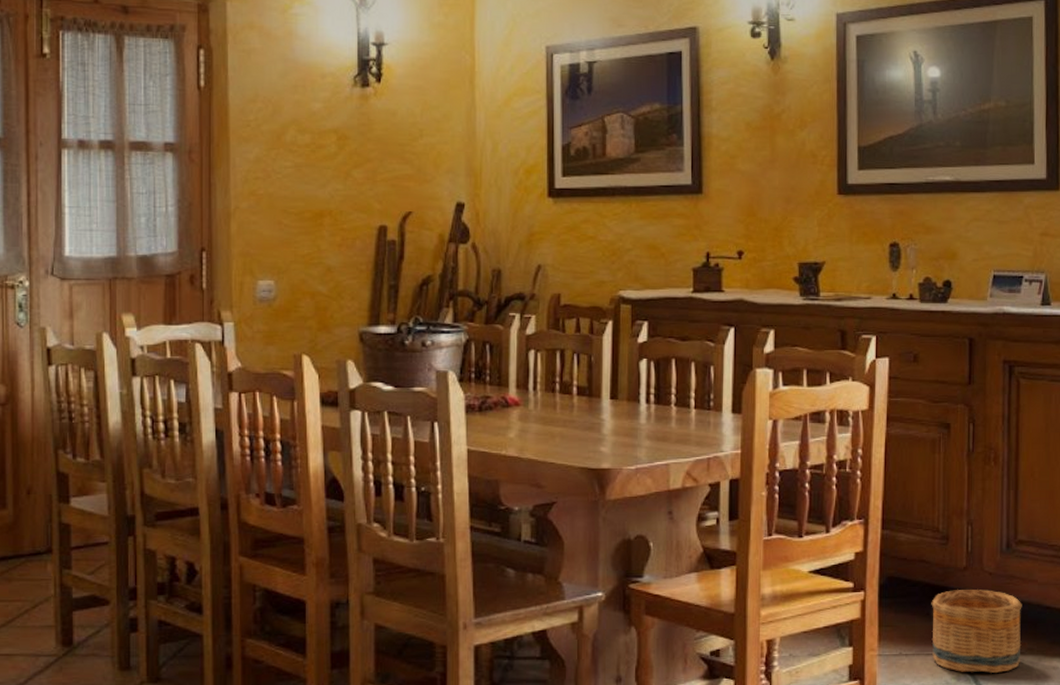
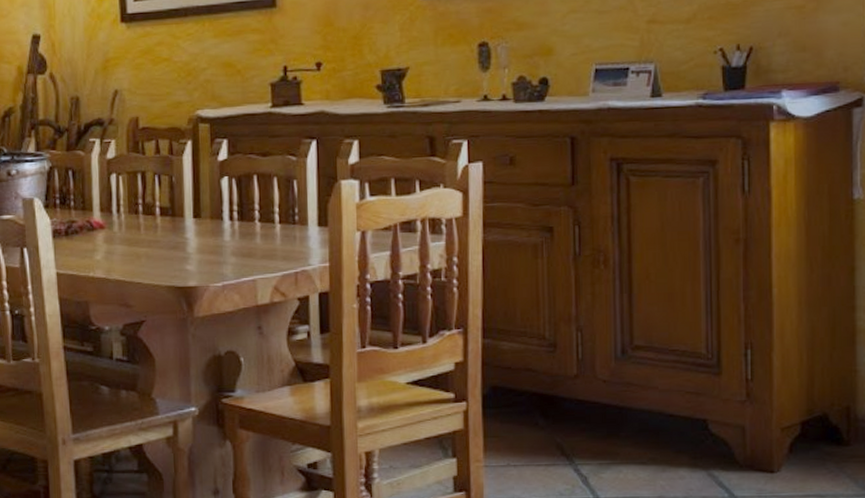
basket: present [931,590,1022,673] -> none [540,398,642,484]

